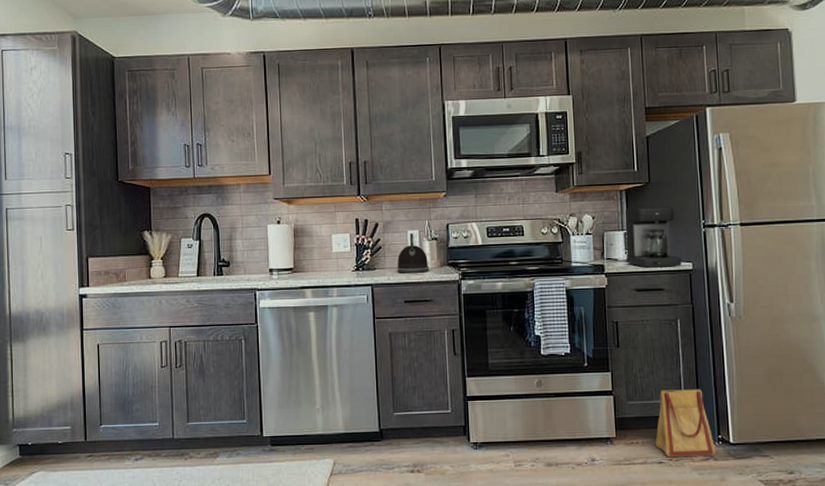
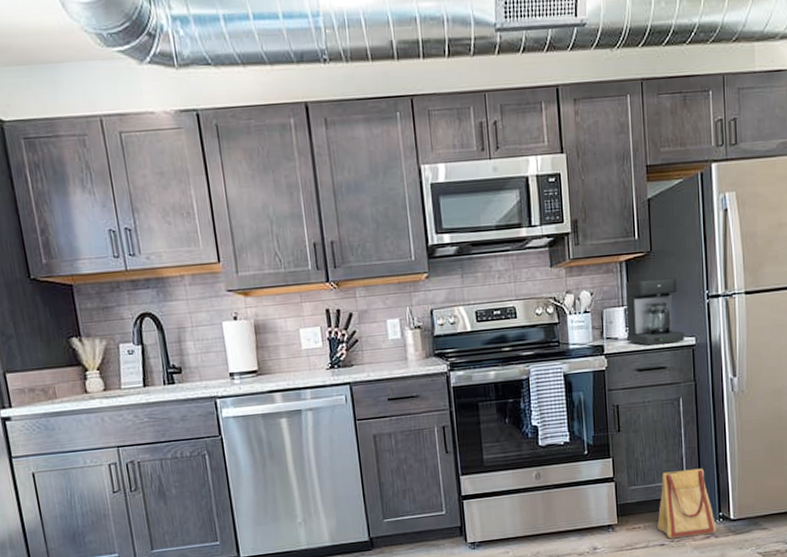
kettle: present [397,233,430,274] -> none [377,322,414,369]

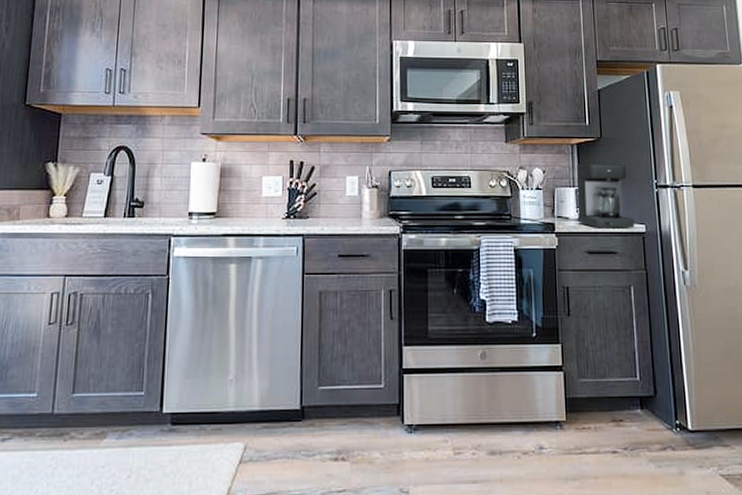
shopping bag: present [657,468,717,539] -> none [609,366,674,447]

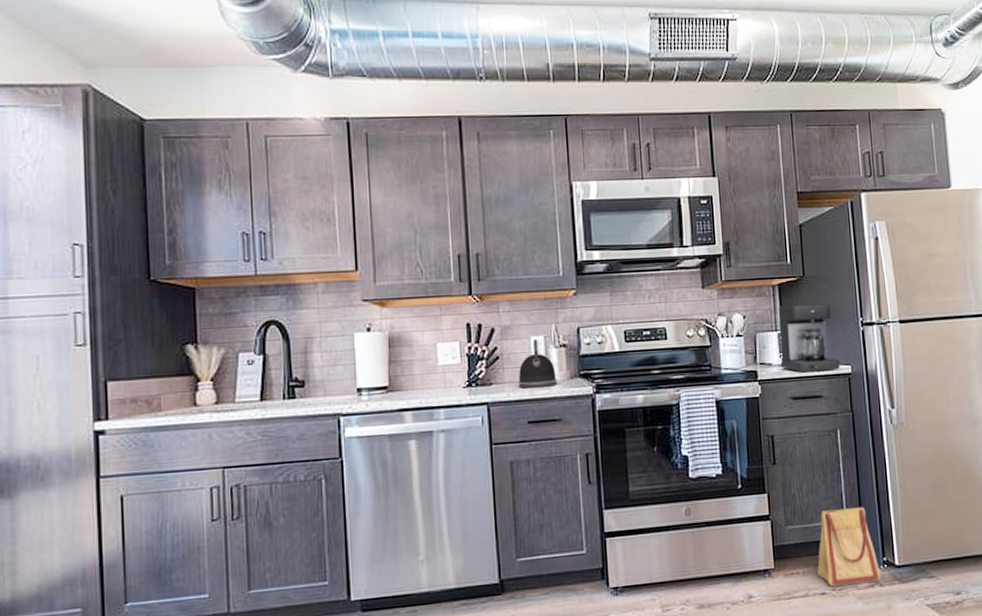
kettle: none [332,179,368,225] -> present [518,339,558,389]
shopping bag: none [609,366,674,447] -> present [817,507,882,587]

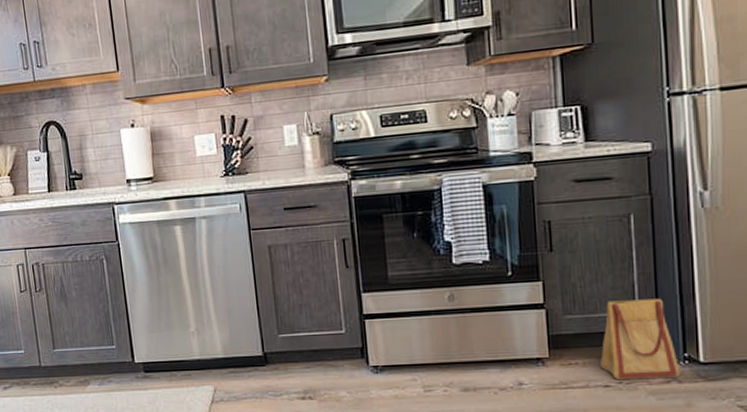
kettle: present [518,339,558,389] -> none [273,128,312,177]
coffee maker: present [779,303,840,373] -> none [559,73,637,153]

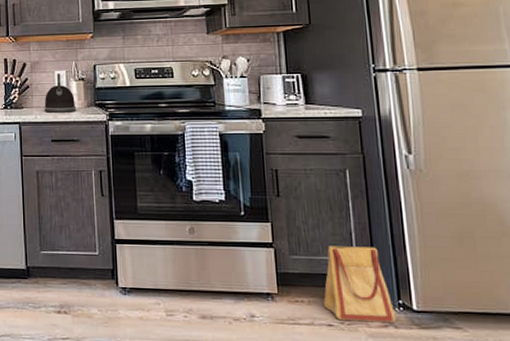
kettle: none [273,128,312,177] -> present [44,73,77,114]

